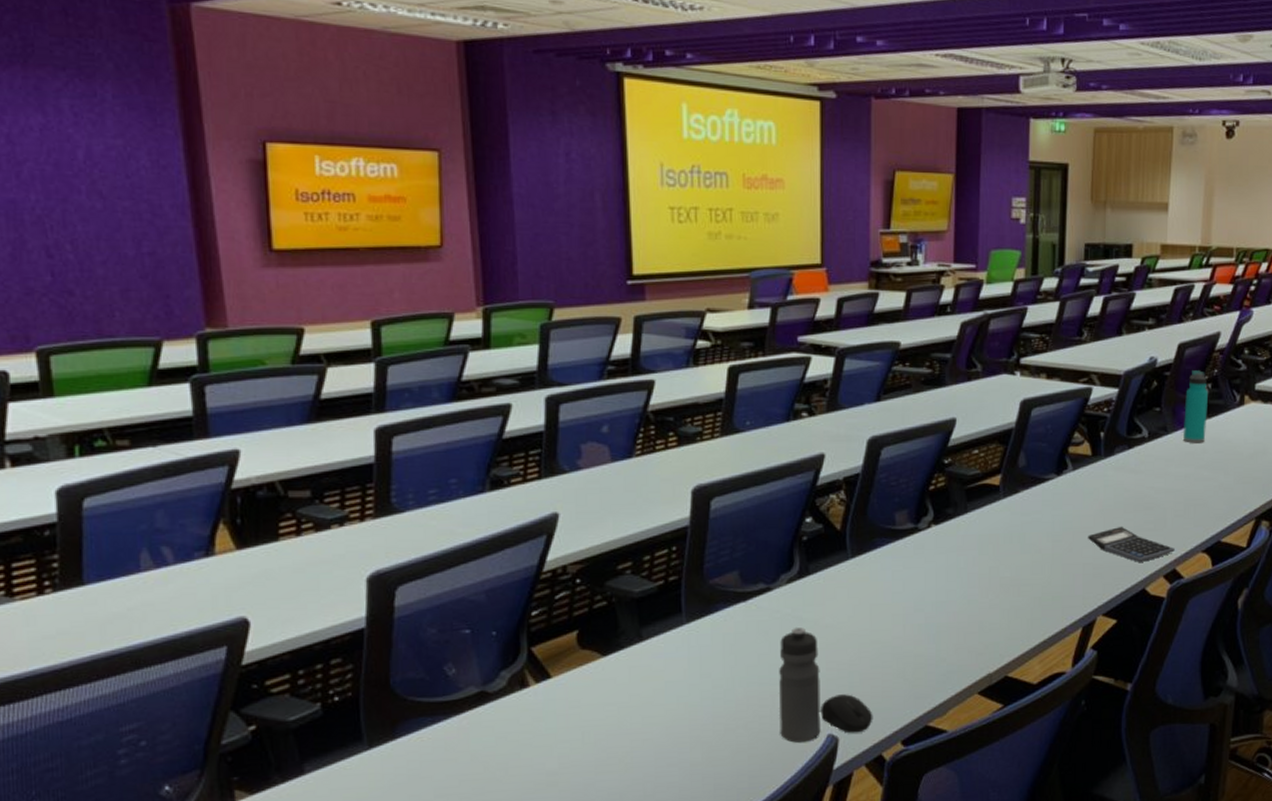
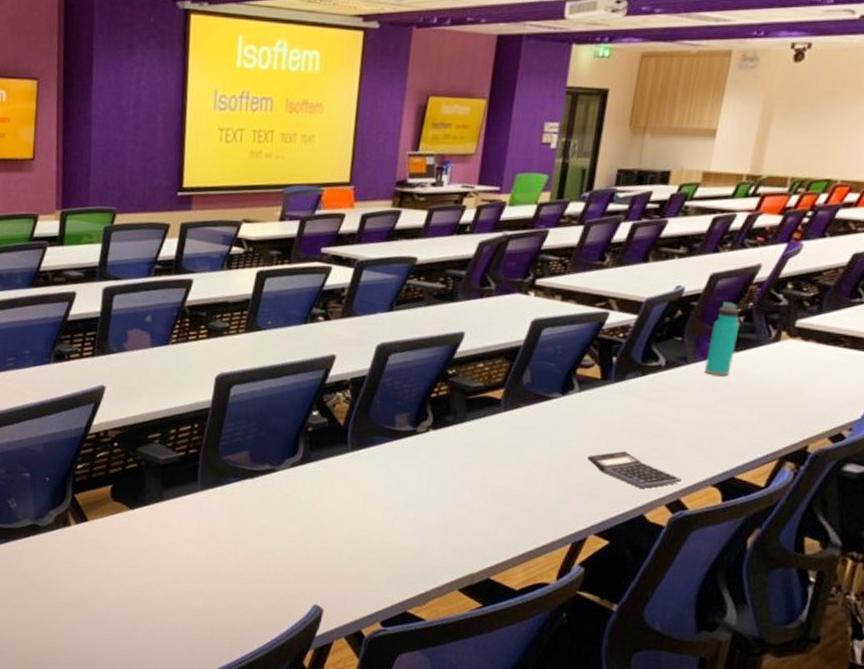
water bottle: present [778,626,821,743] -> none [271,506,313,608]
computer mouse: present [821,694,873,733] -> none [309,571,357,608]

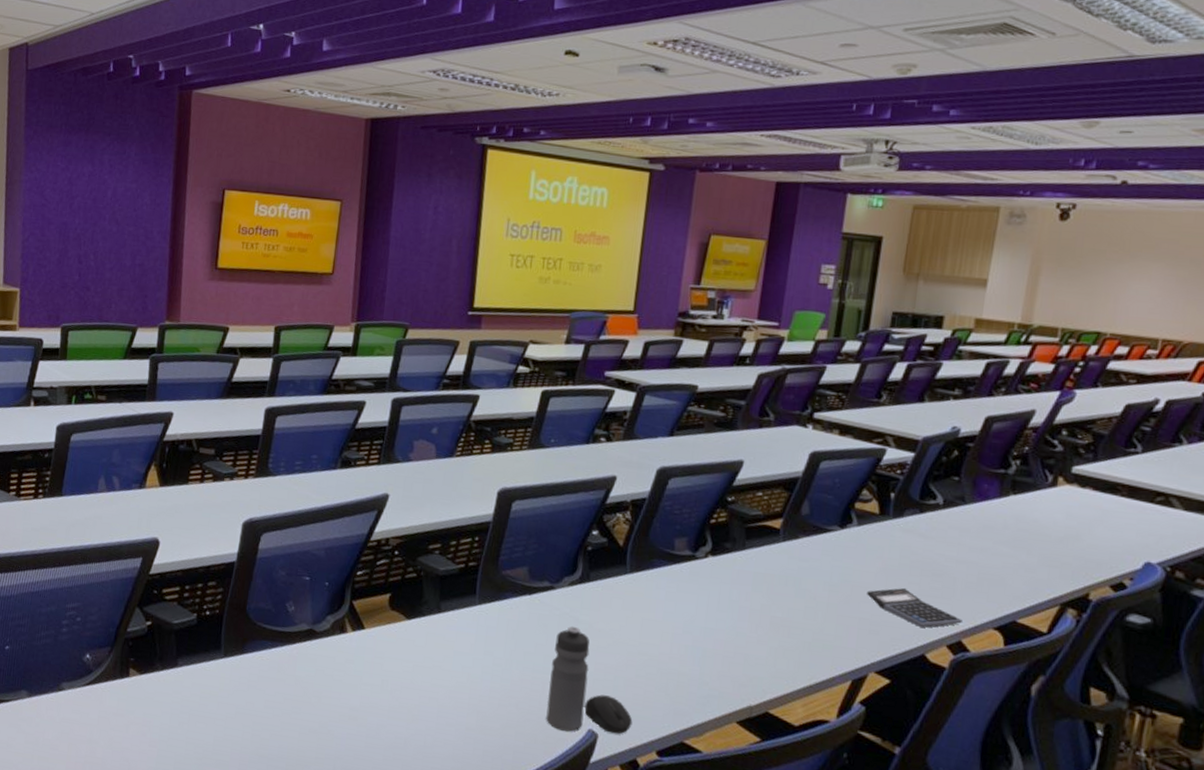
water bottle: none [271,506,313,608] -> present [546,625,590,732]
computer mouse: none [309,571,357,608] -> present [584,694,633,734]
water bottle: present [705,302,740,377] -> none [983,445,1017,519]

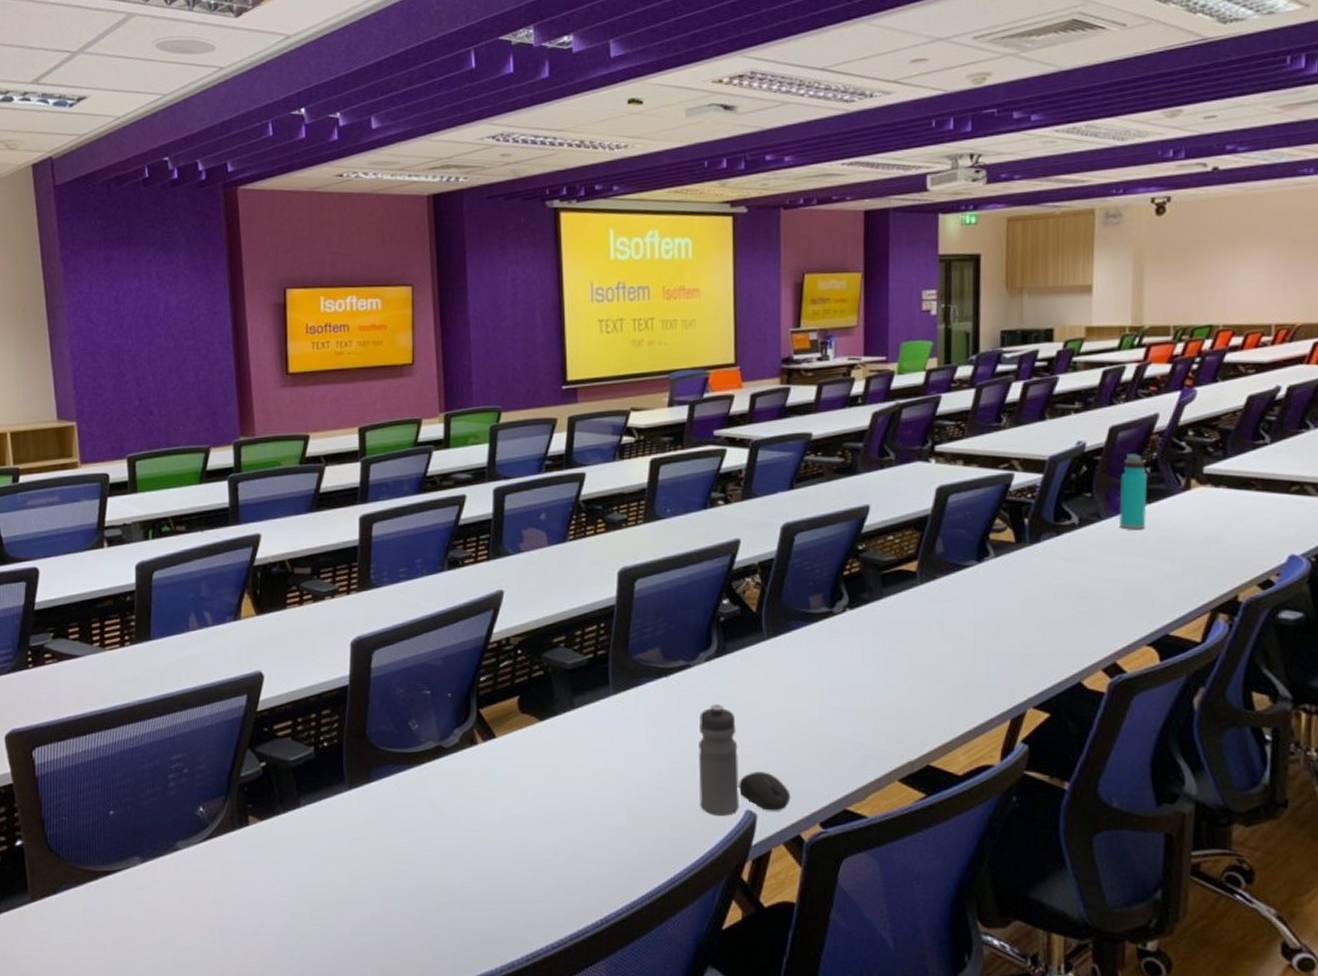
calculator: present [867,587,962,628] -> none [1014,615,1114,654]
water bottle: none [983,445,1017,519] -> present [1119,454,1148,530]

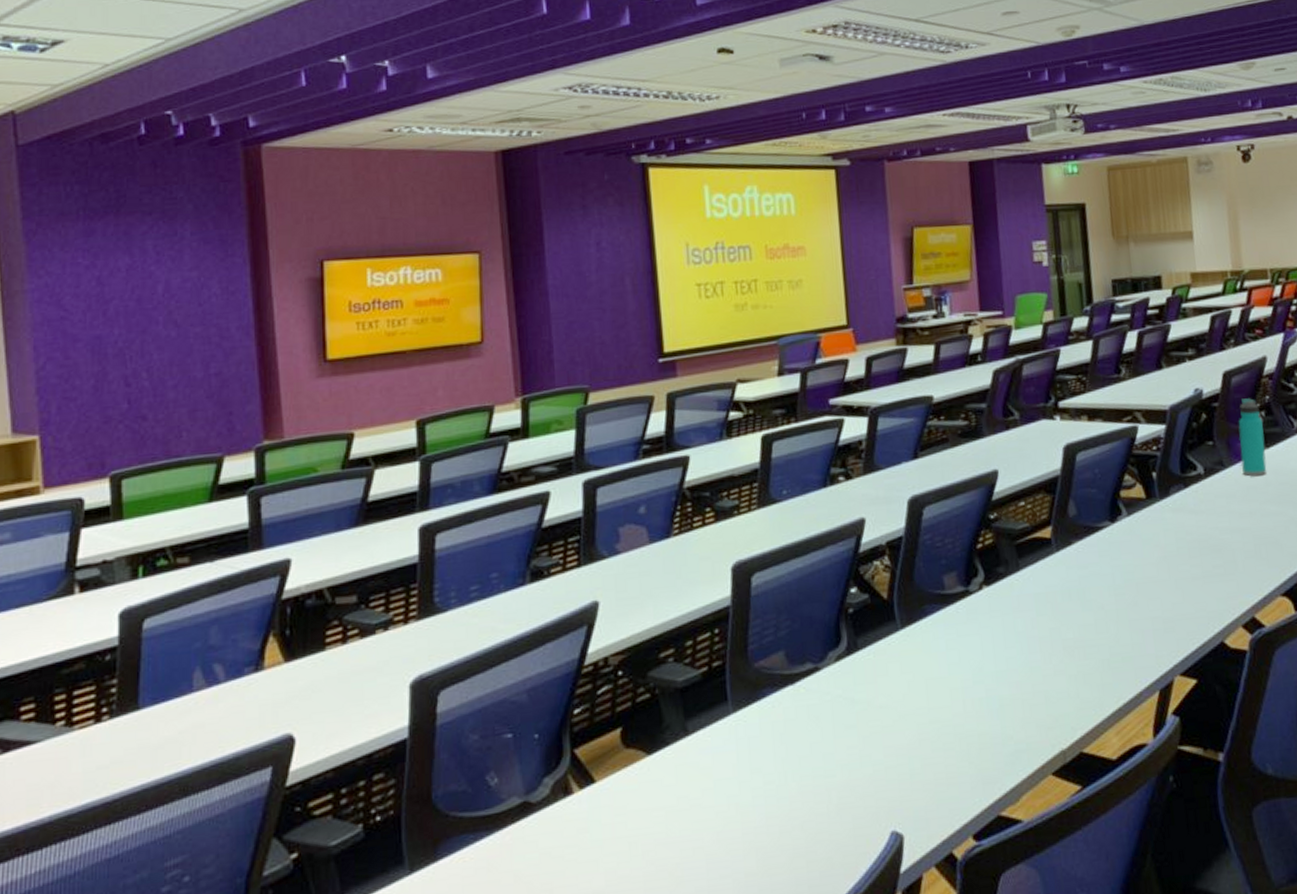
water bottle: present [698,703,739,816] -> none [832,709,884,843]
computer mouse: present [739,772,791,811] -> none [881,783,940,829]

